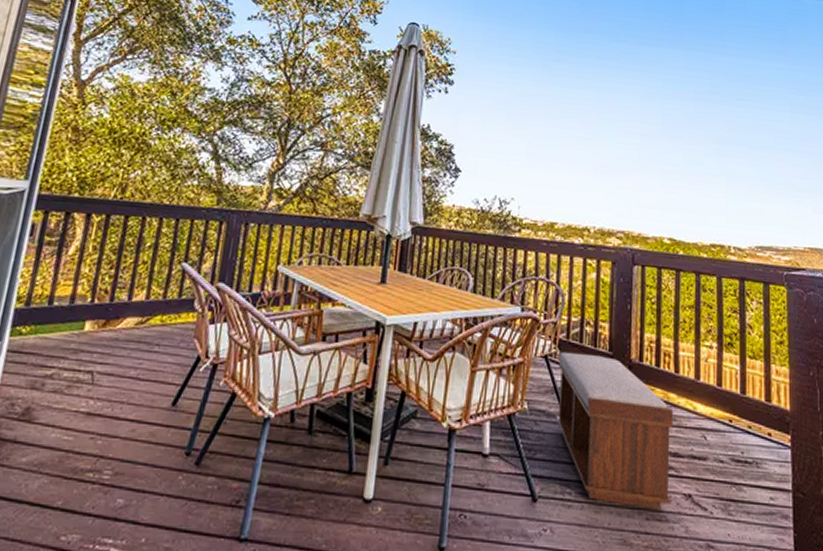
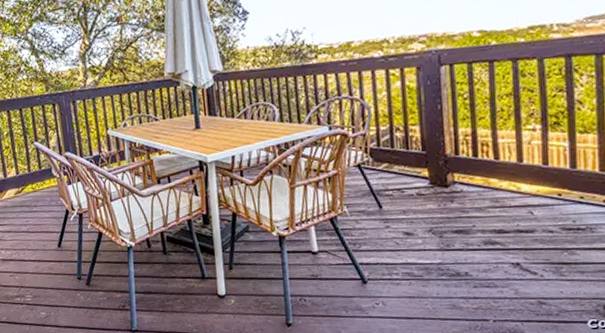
bench: present [556,351,674,509] -> none [371,156,499,279]

